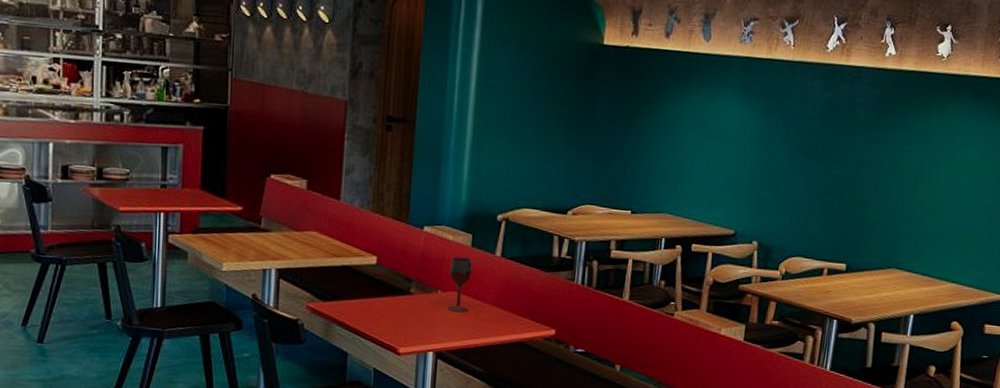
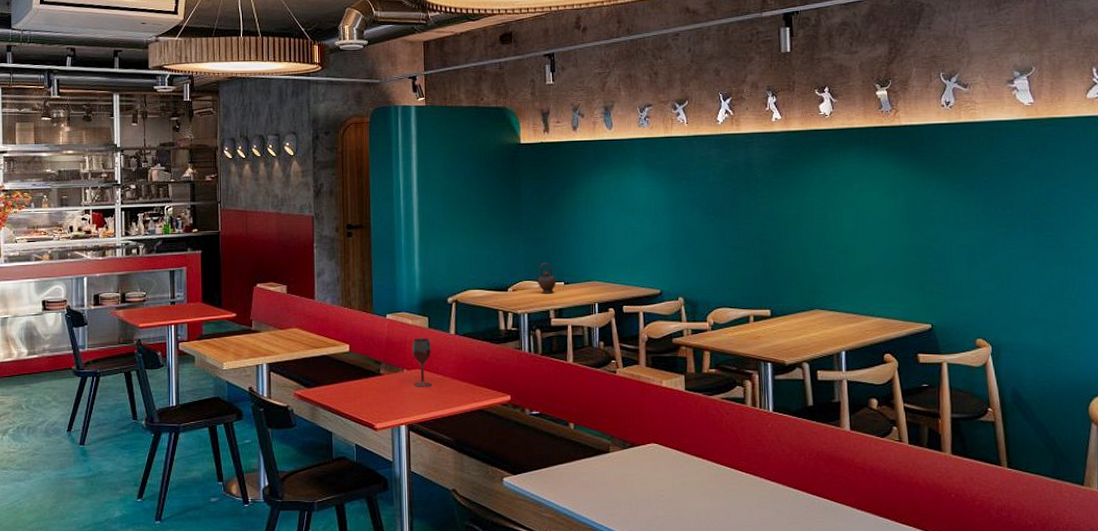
teapot: none [597,186,624,223] -> present [533,262,557,294]

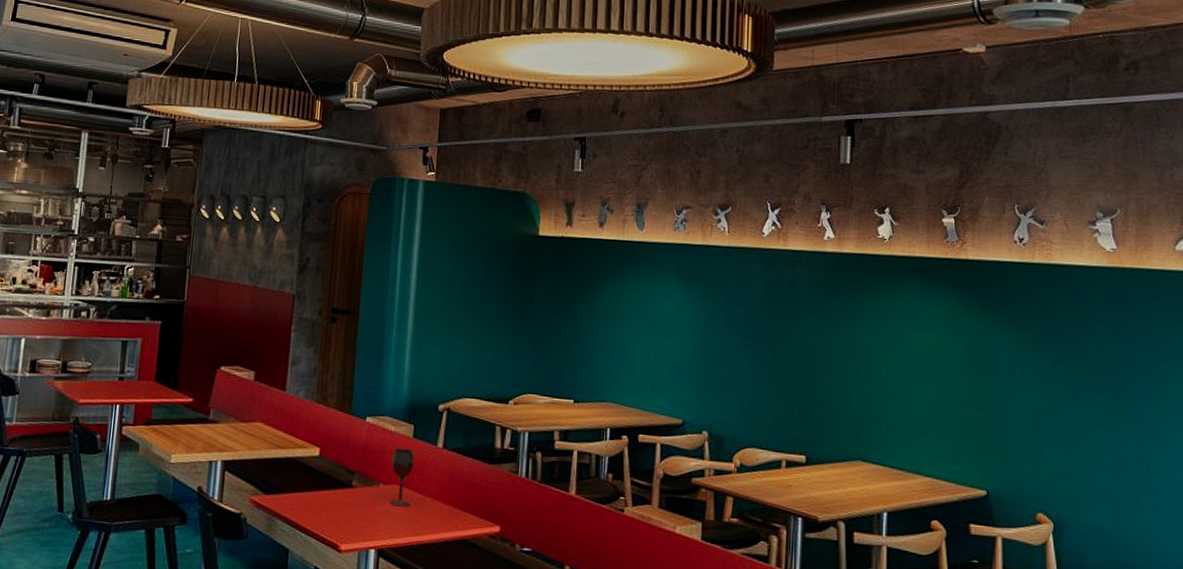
teapot: present [533,262,557,294] -> none [539,375,566,412]

